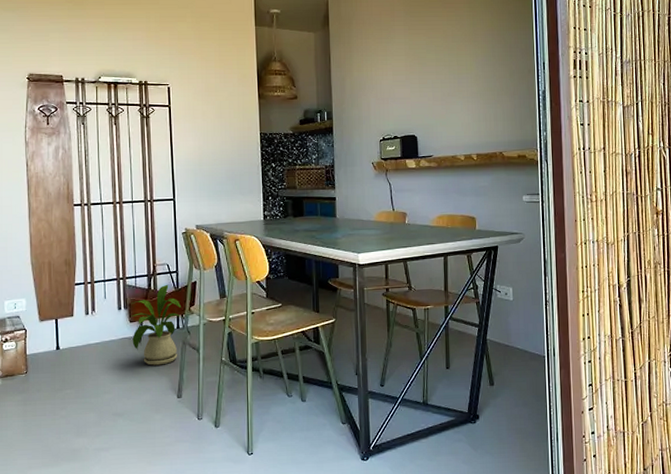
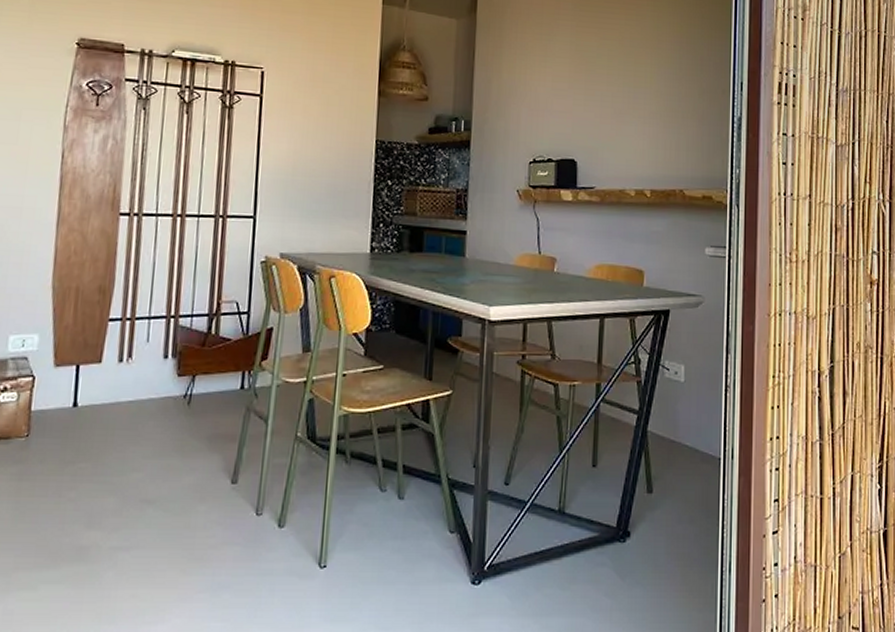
house plant: present [131,284,184,366] -> none [178,328,252,437]

